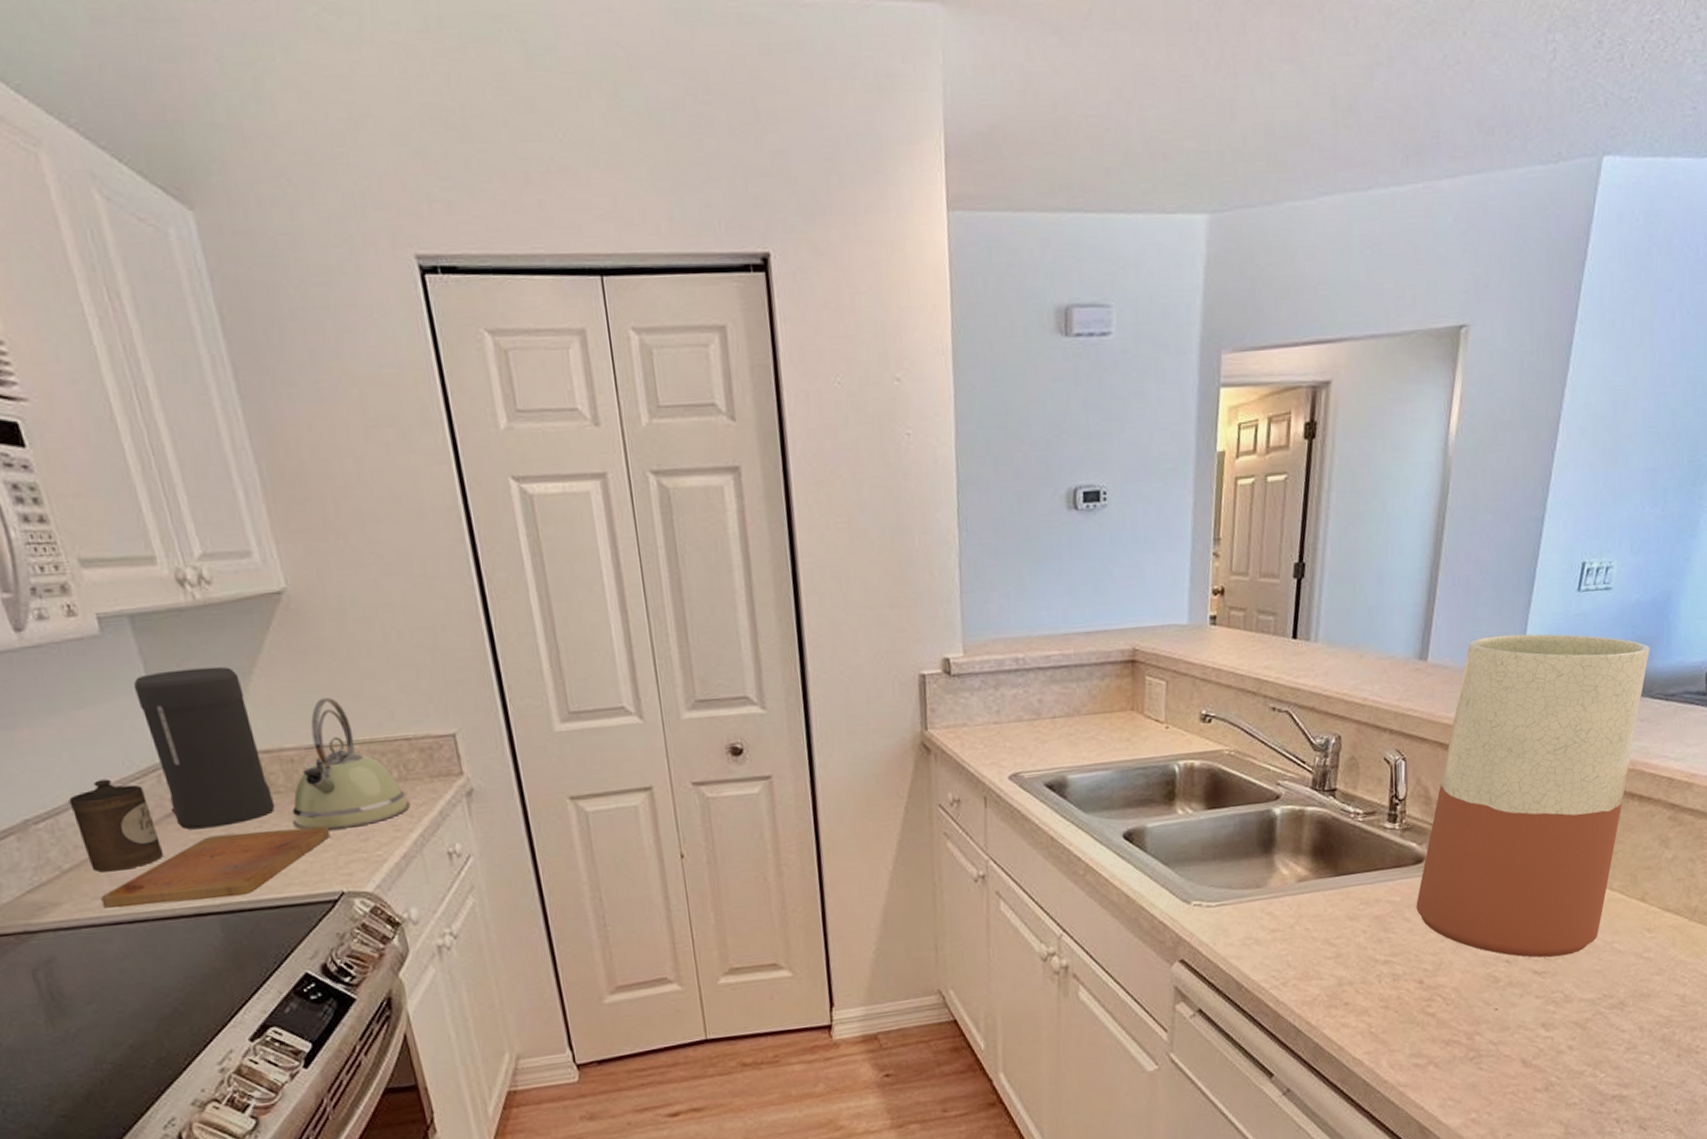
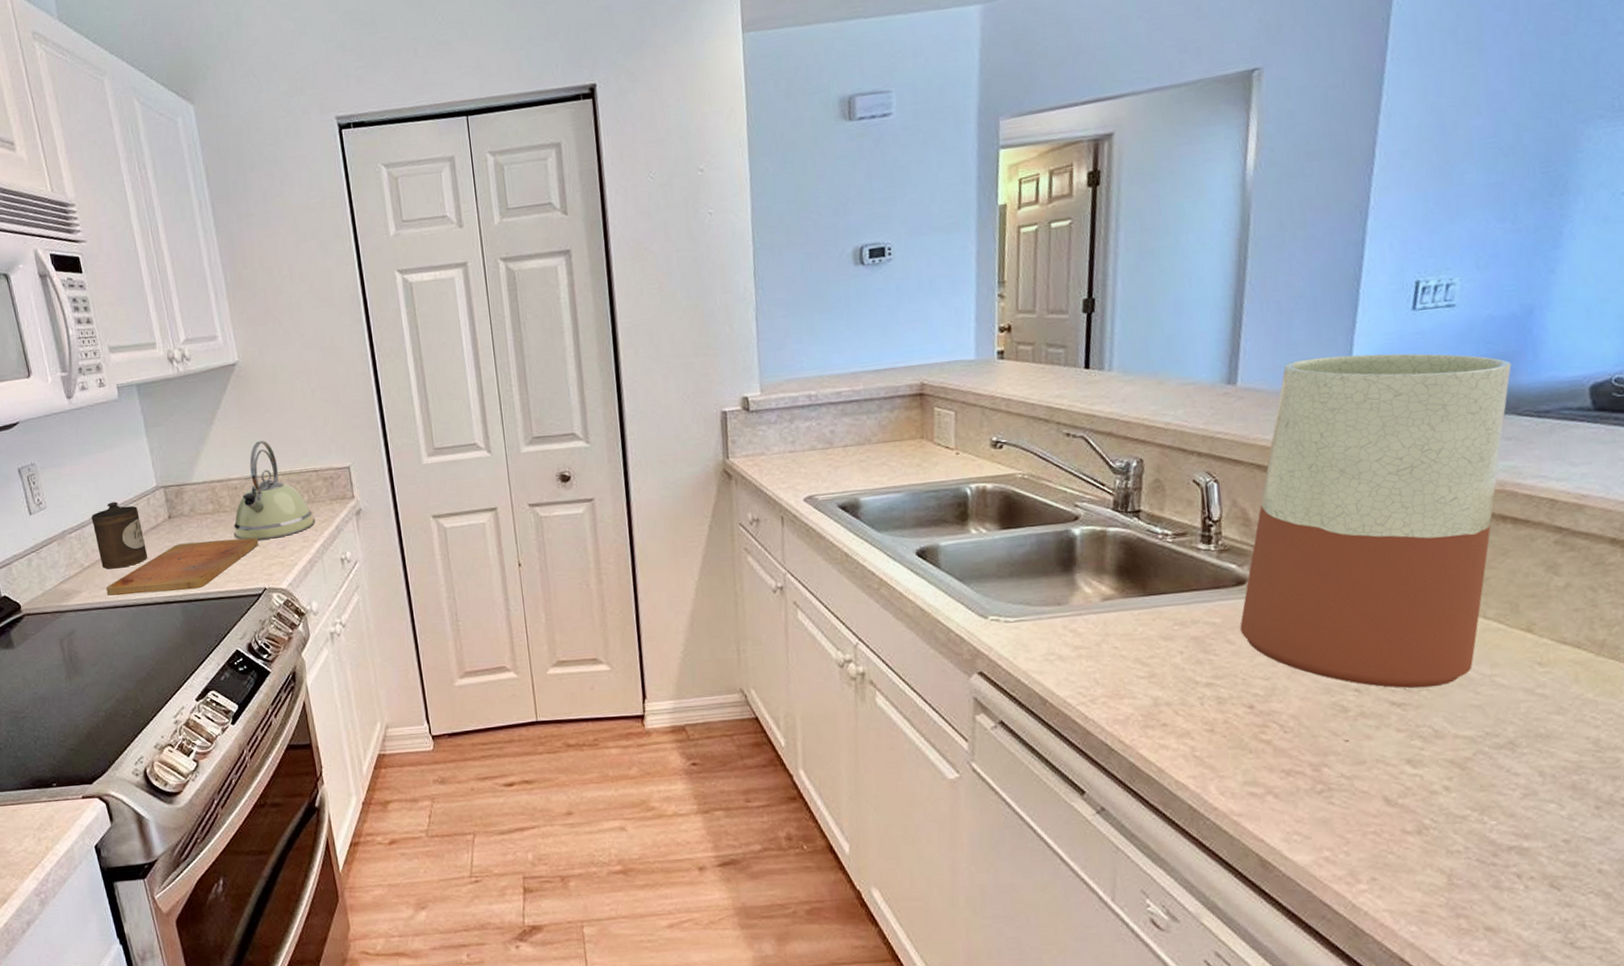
coffee maker: present [134,666,274,830] -> none [137,419,222,539]

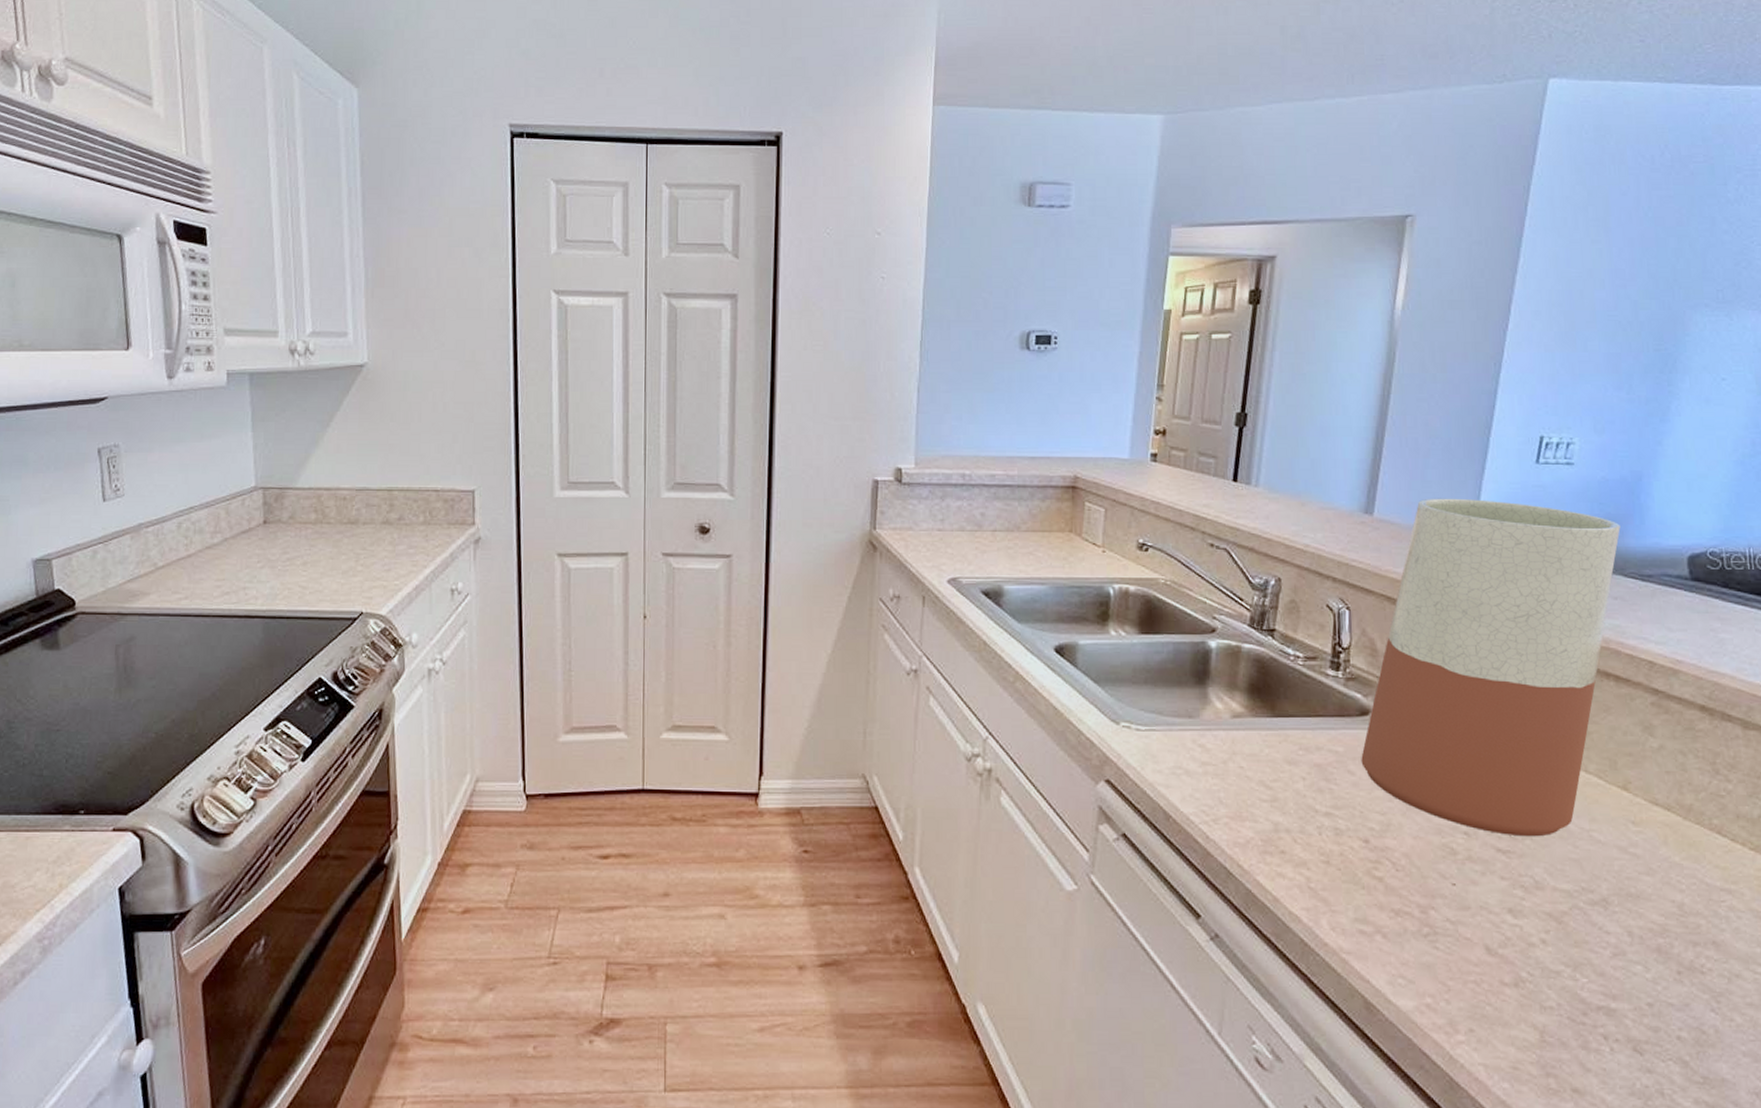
canister: present [91,501,148,569] -> none [174,498,234,572]
cutting board: present [106,537,259,596] -> none [179,553,362,605]
kettle: present [233,440,316,540] -> none [334,451,429,559]

